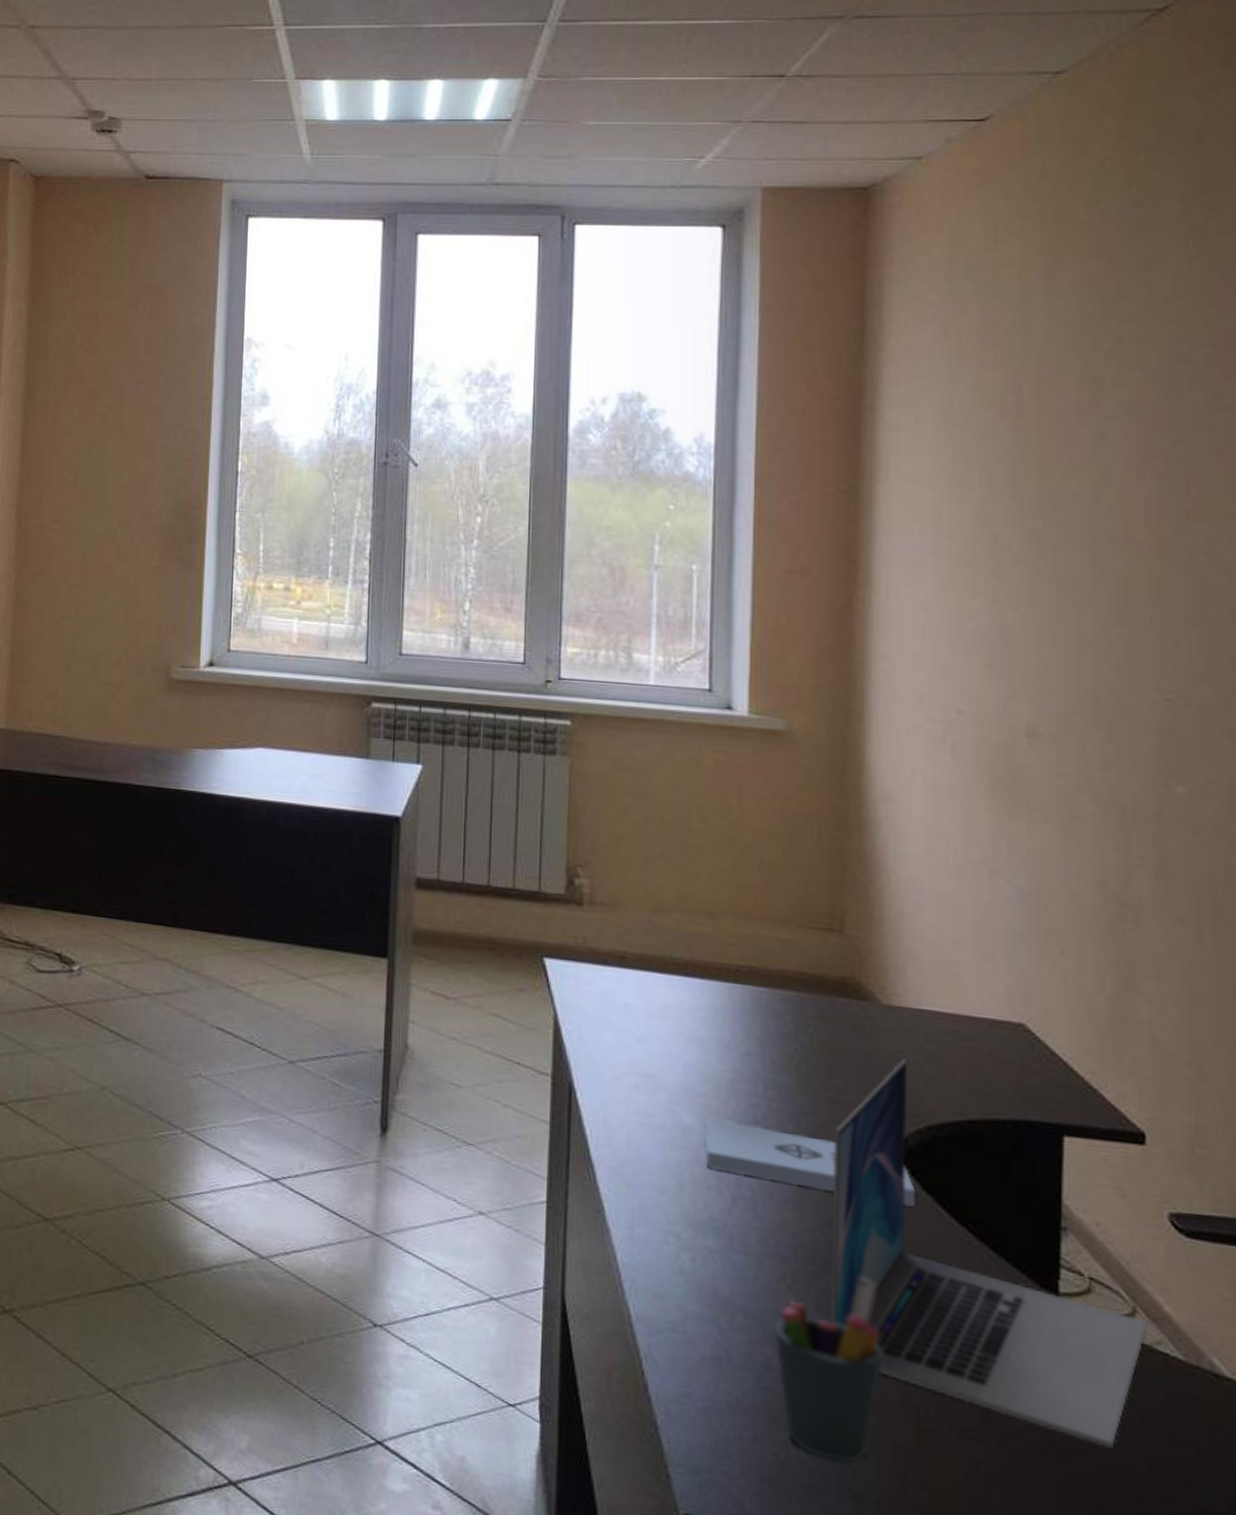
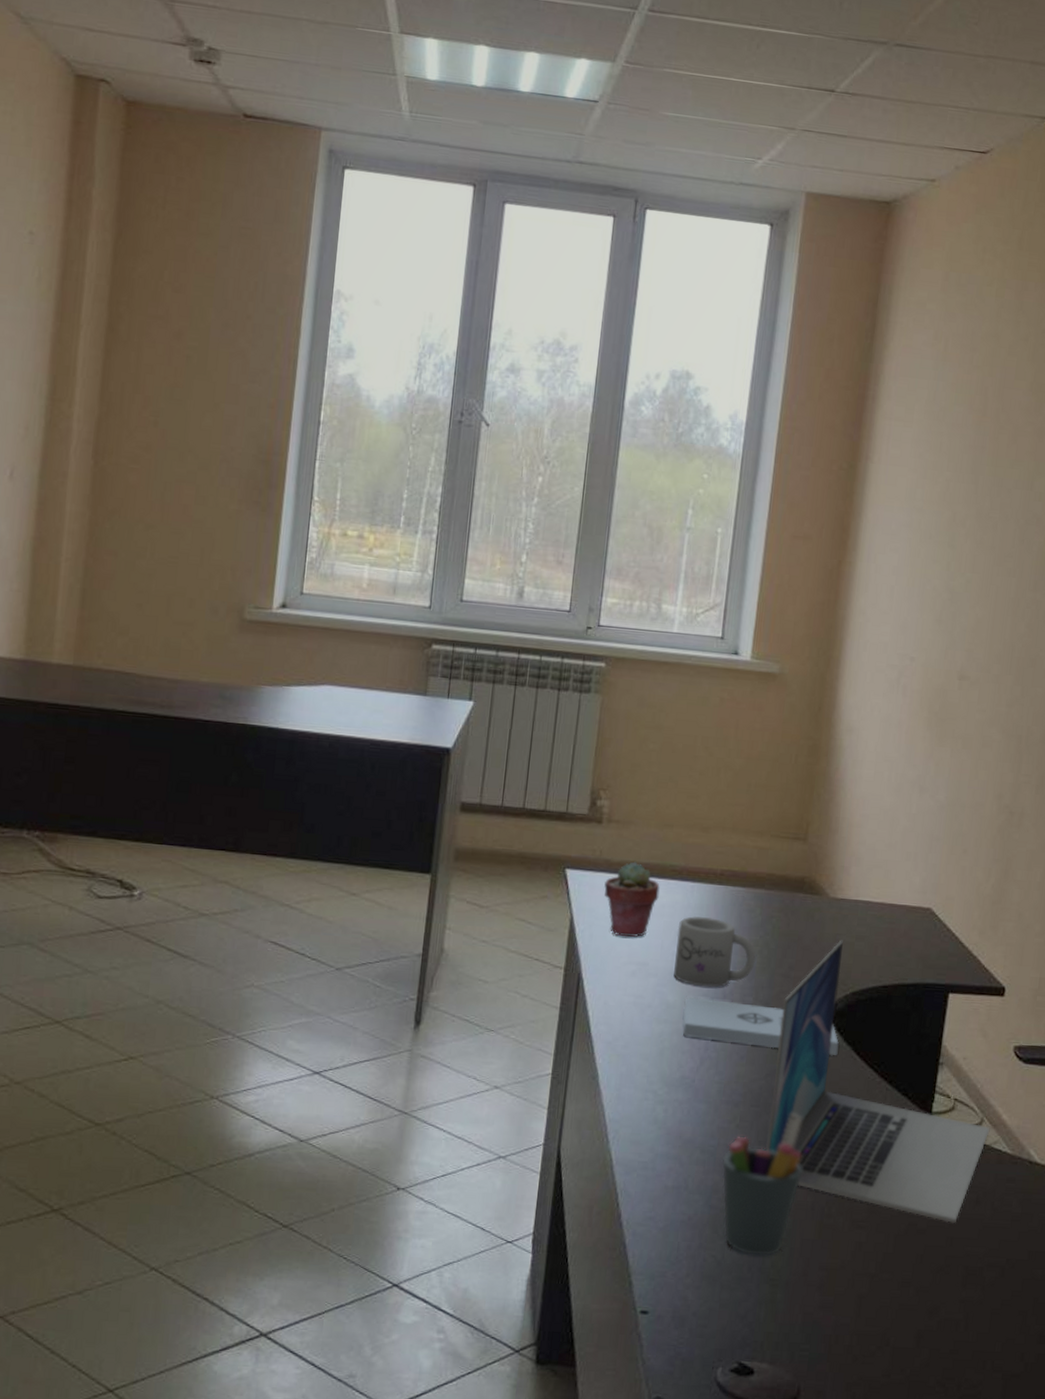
potted succulent: none [592,952,660,1043] -> present [604,861,660,938]
mug: none [687,1020,792,1111] -> present [674,916,756,988]

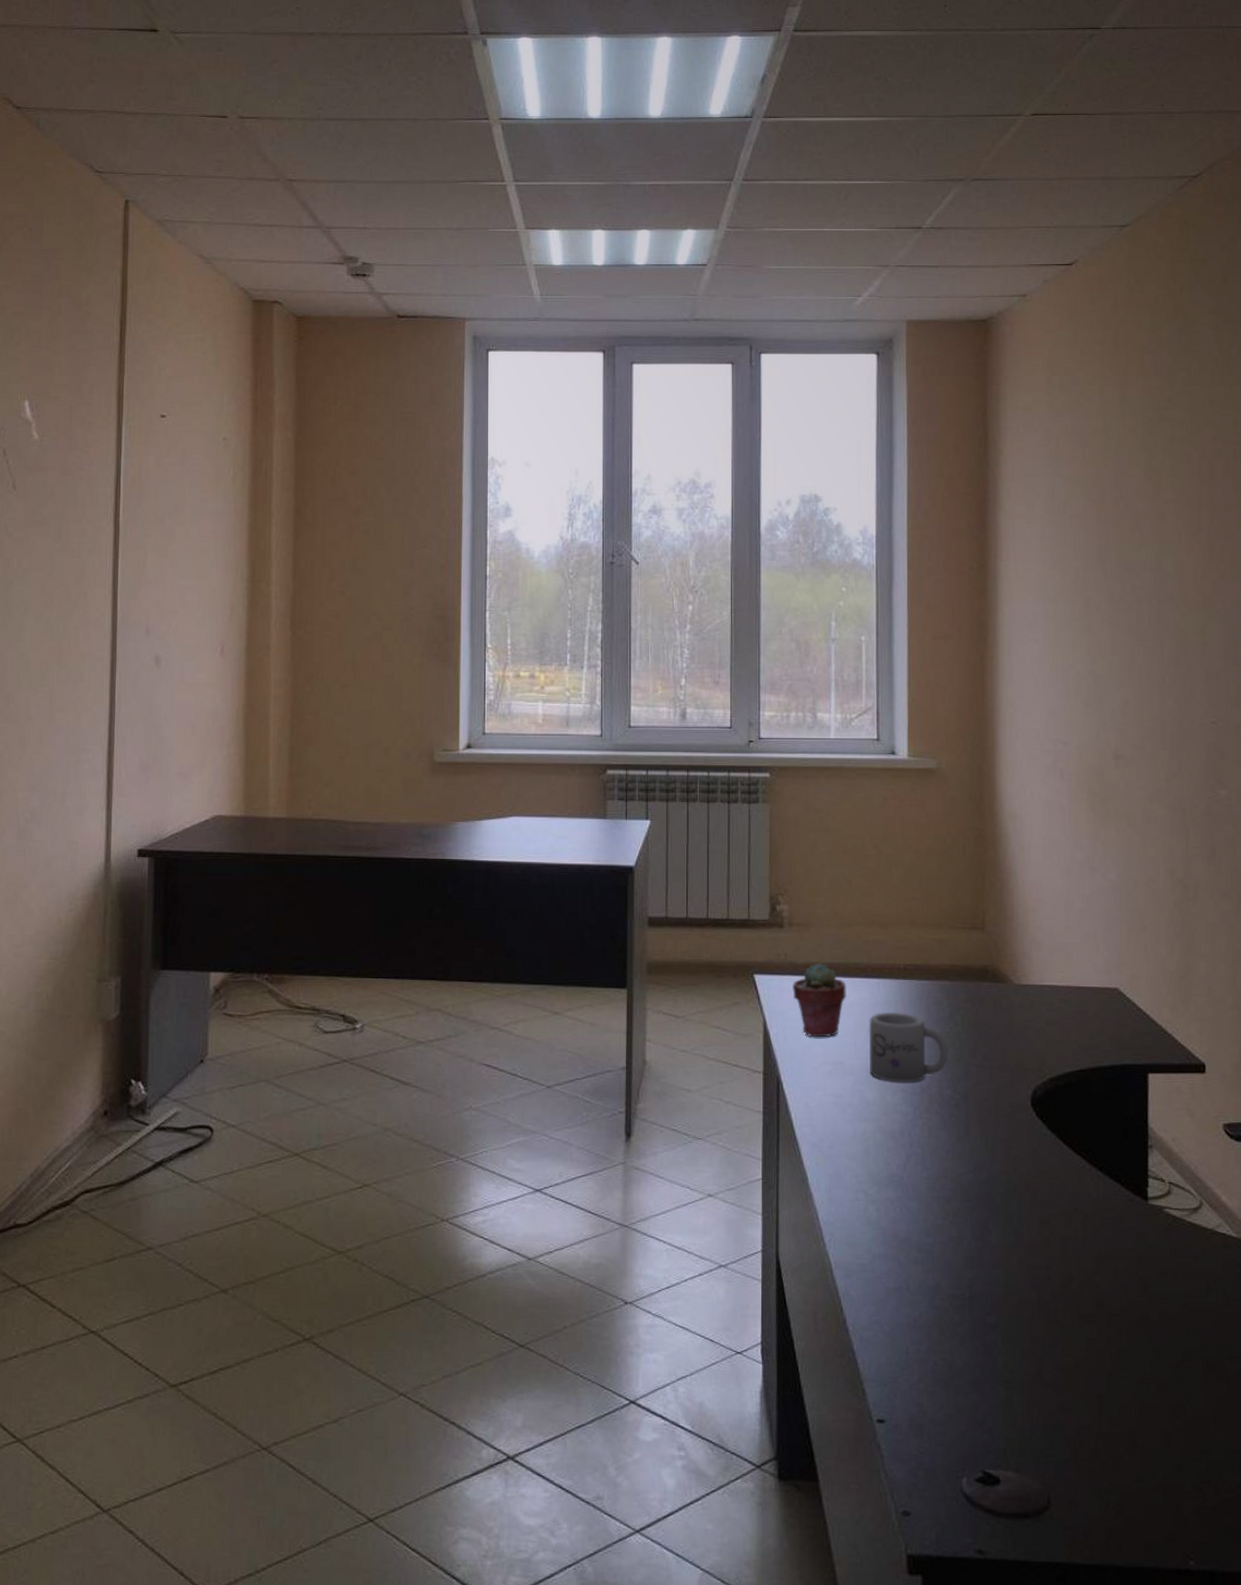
notepad: present [682,997,839,1056] -> none [882,1093,1043,1145]
pen holder: present [721,1114,802,1257] -> none [940,1207,1023,1358]
laptop: present [766,940,990,1223] -> none [982,1026,1211,1313]

